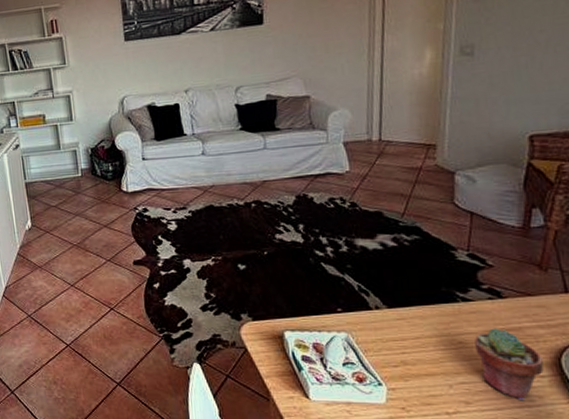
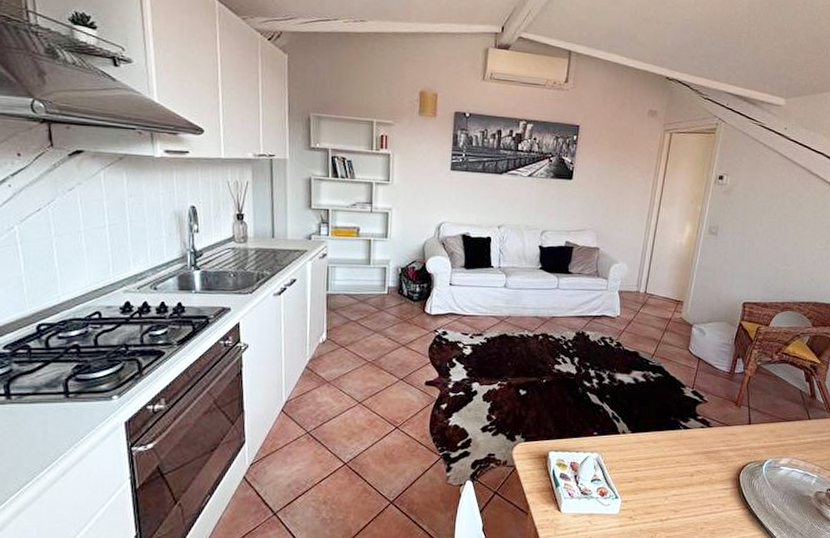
potted succulent: present [475,328,544,401] -> none [687,451,729,509]

